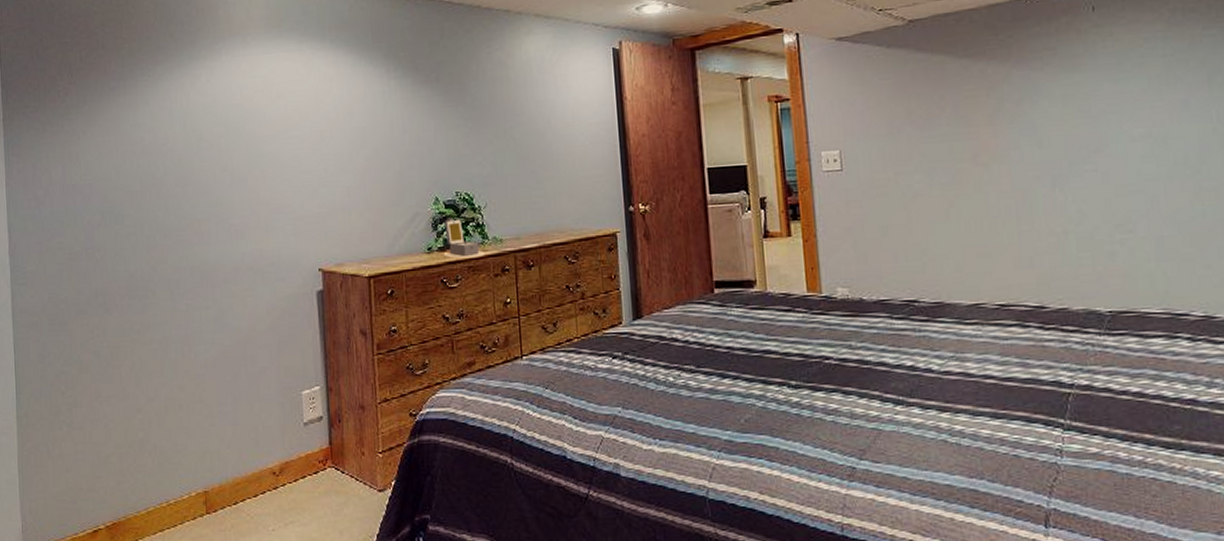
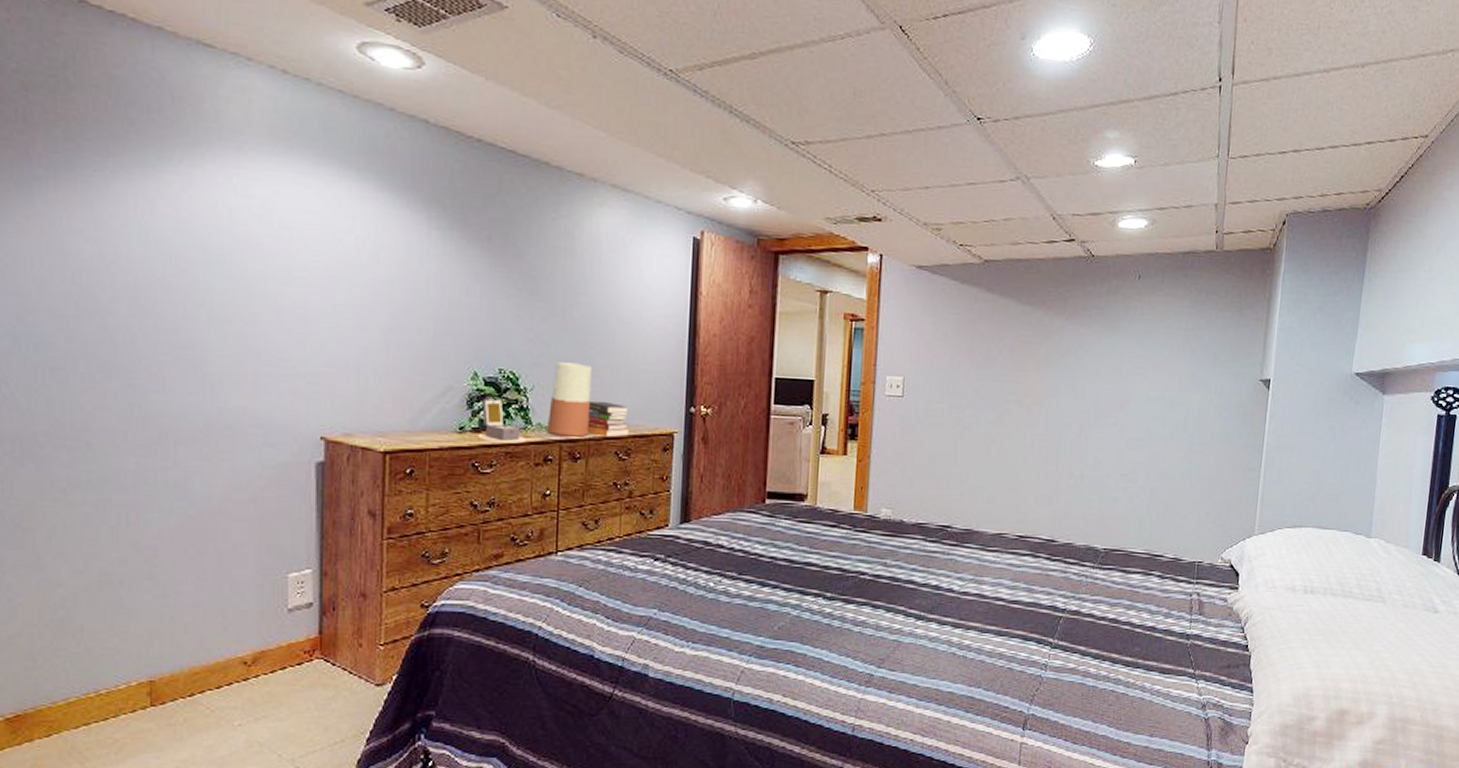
vase: none [501,178,539,248] -> present [546,362,592,438]
books: none [536,209,576,243] -> present [587,401,630,437]

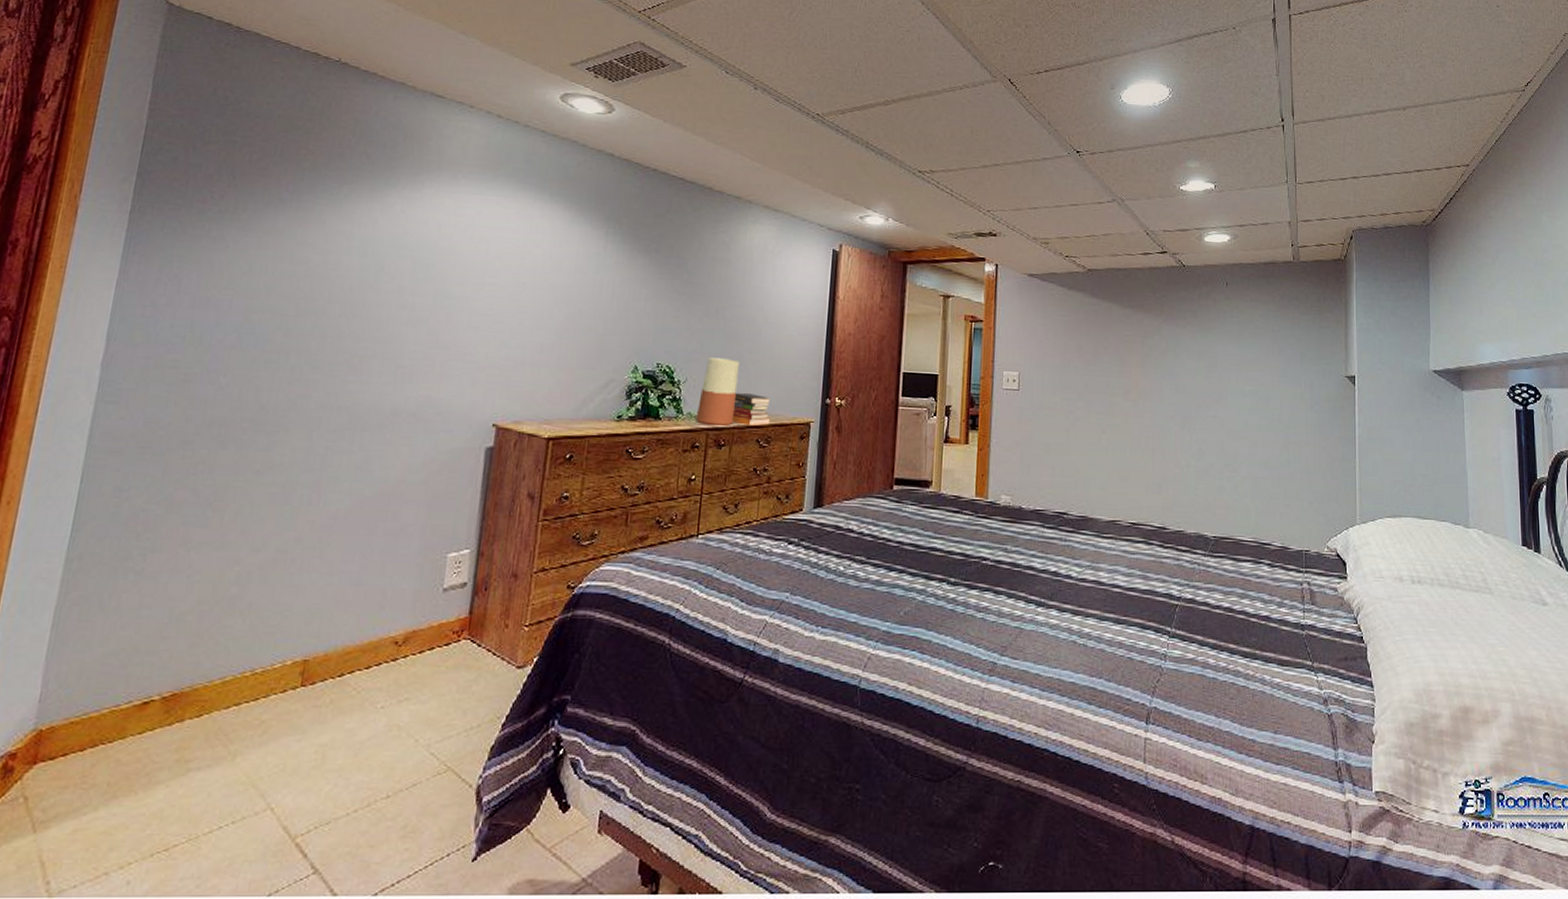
jewelry box: present [478,396,527,444] -> none [633,388,678,432]

